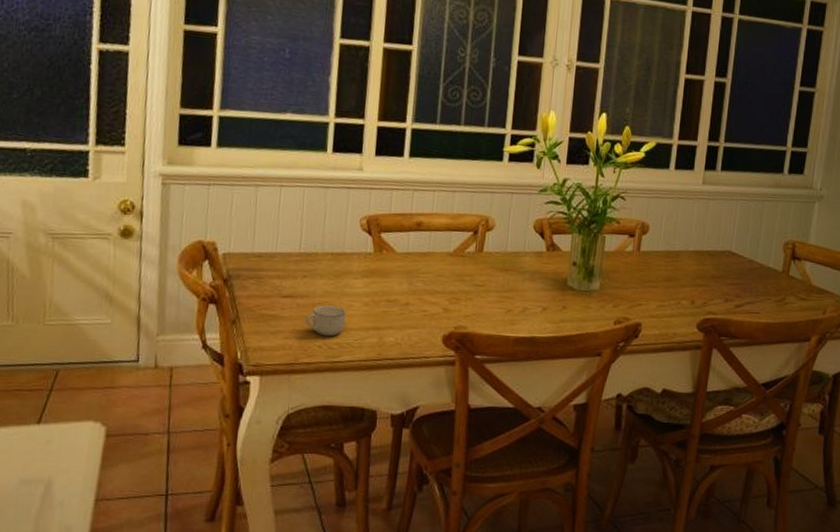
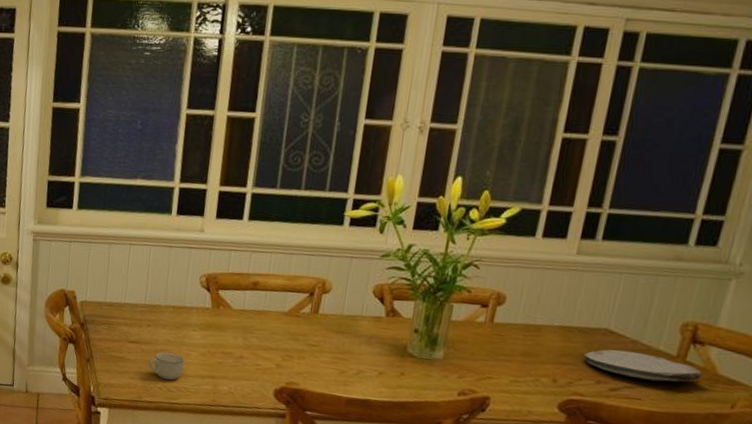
plate: none [713,269,801,296] -> present [583,349,702,382]

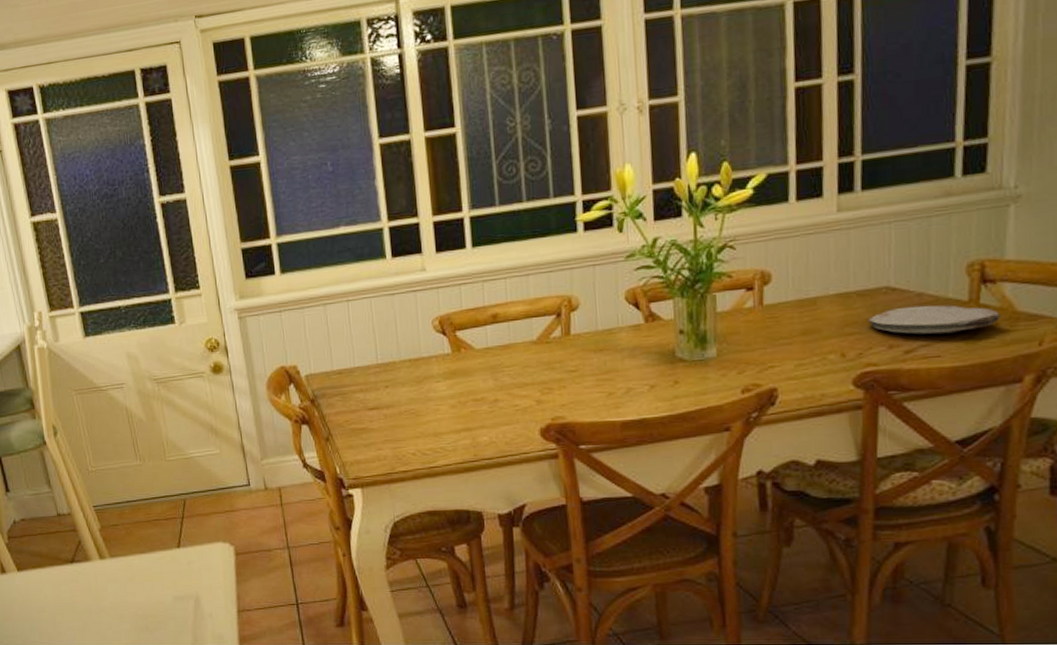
cup: present [148,352,185,381] -> none [394,412,435,443]

